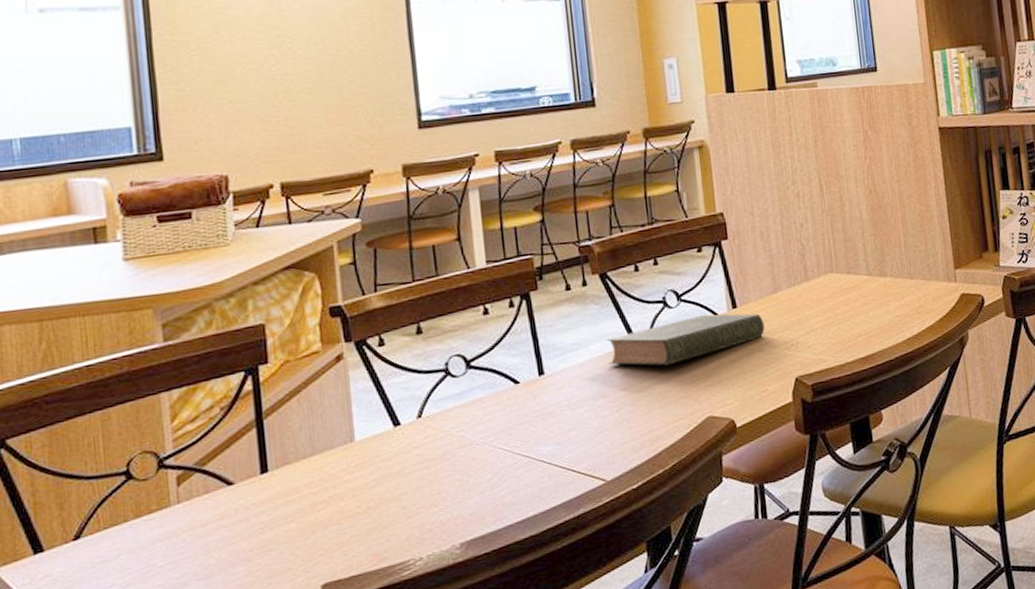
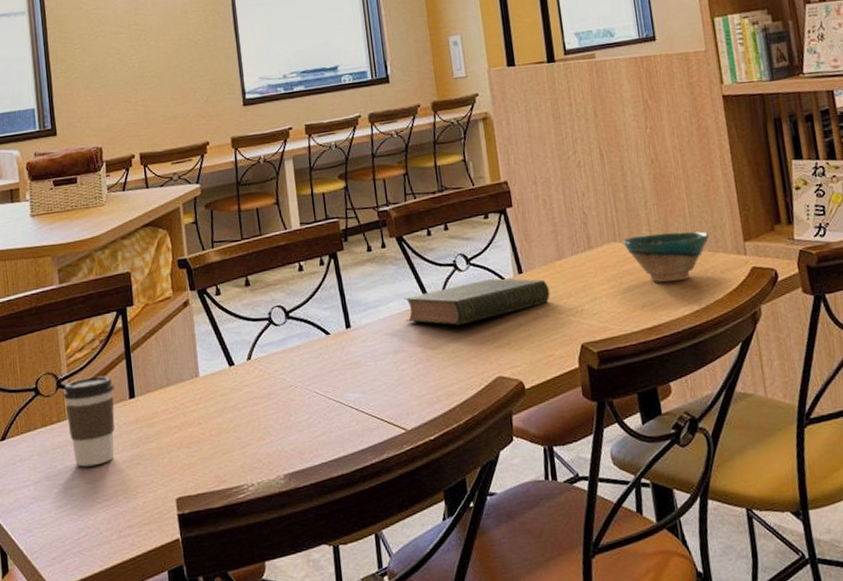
coffee cup: none [166,449,240,561] -> present [62,376,115,467]
bowl: none [839,260,923,312] -> present [622,231,710,283]

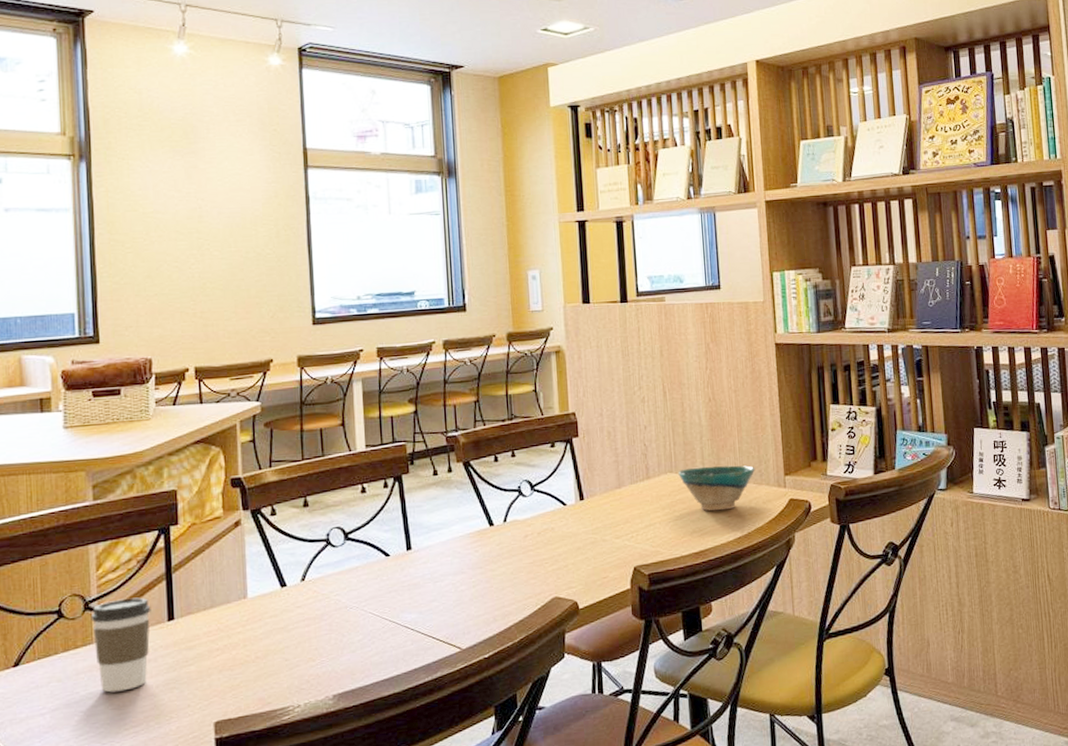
book: present [403,278,550,326] -> none [466,504,609,549]

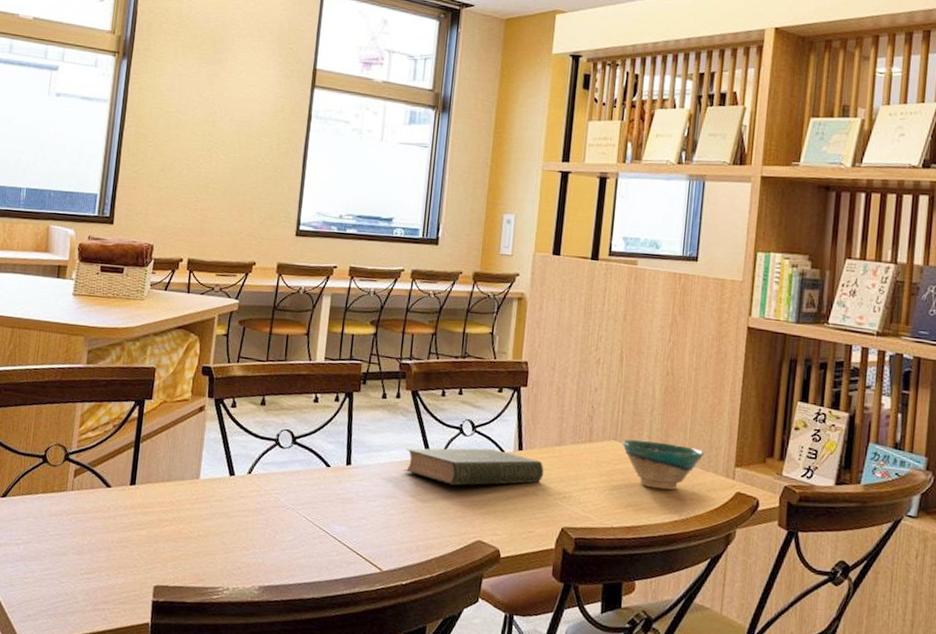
coffee cup: present [90,597,151,693] -> none [67,456,118,540]
book: none [466,504,609,549] -> present [404,448,544,486]

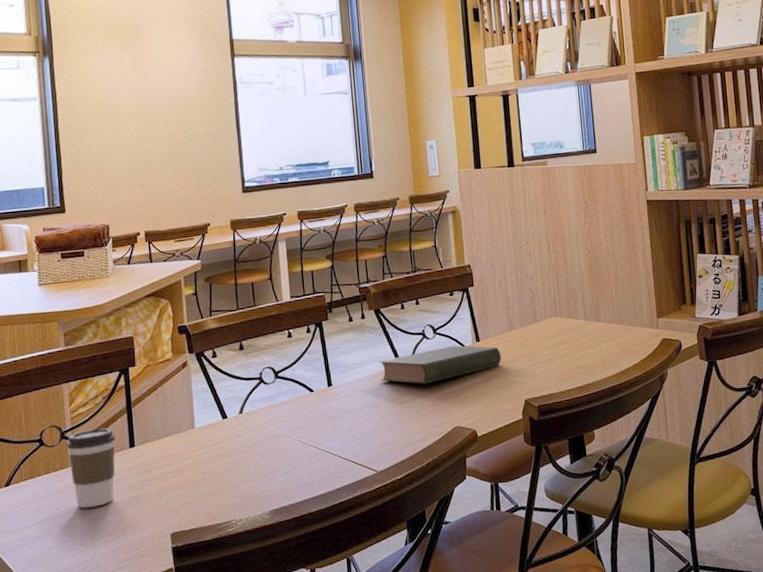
coffee cup: none [67,456,118,540] -> present [66,428,116,508]
bowl: present [622,439,705,490] -> none [562,309,631,350]

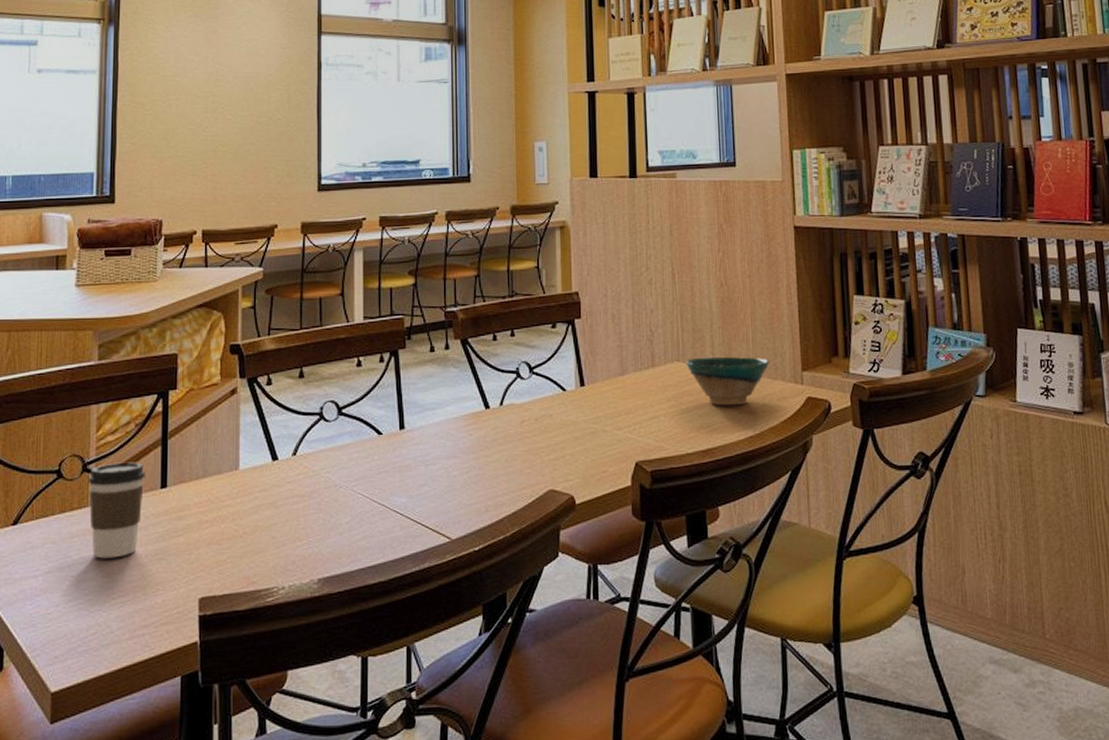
book: present [378,345,502,385] -> none [462,388,610,435]
bowl: none [562,309,631,350] -> present [686,356,770,406]

